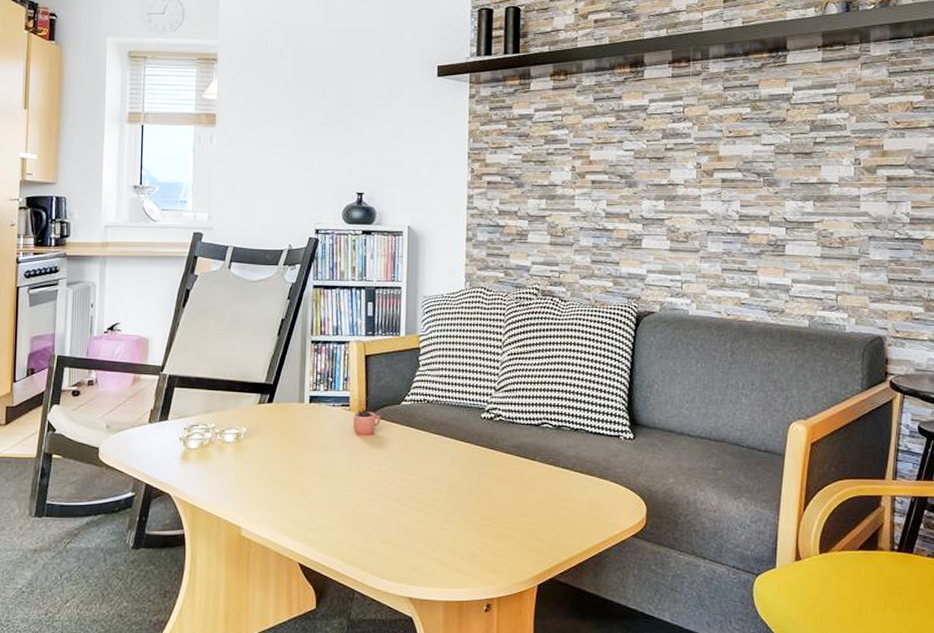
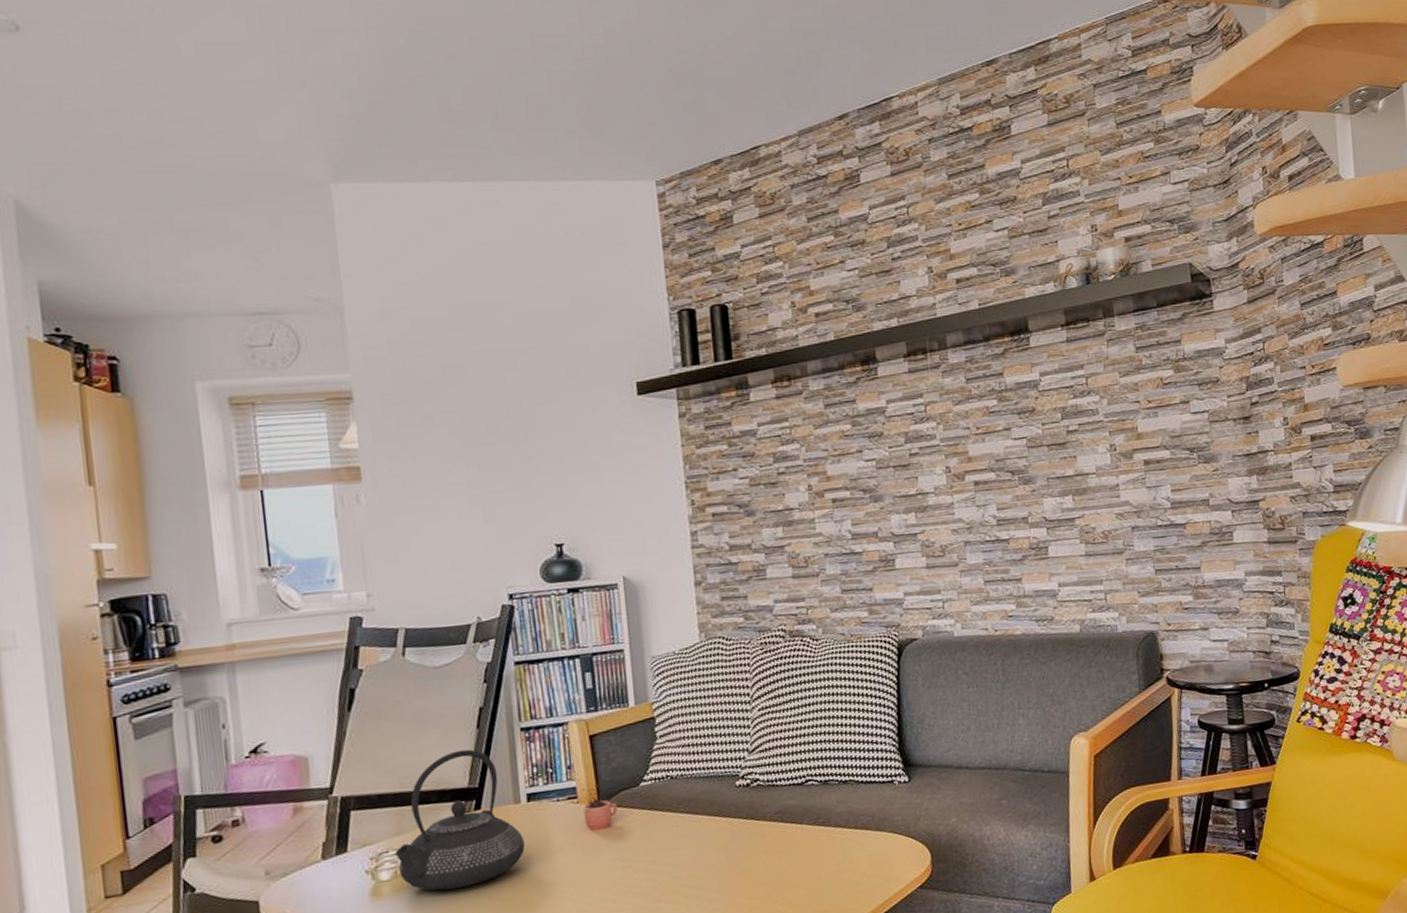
teapot: none [203,352,304,465] -> present [394,749,526,891]

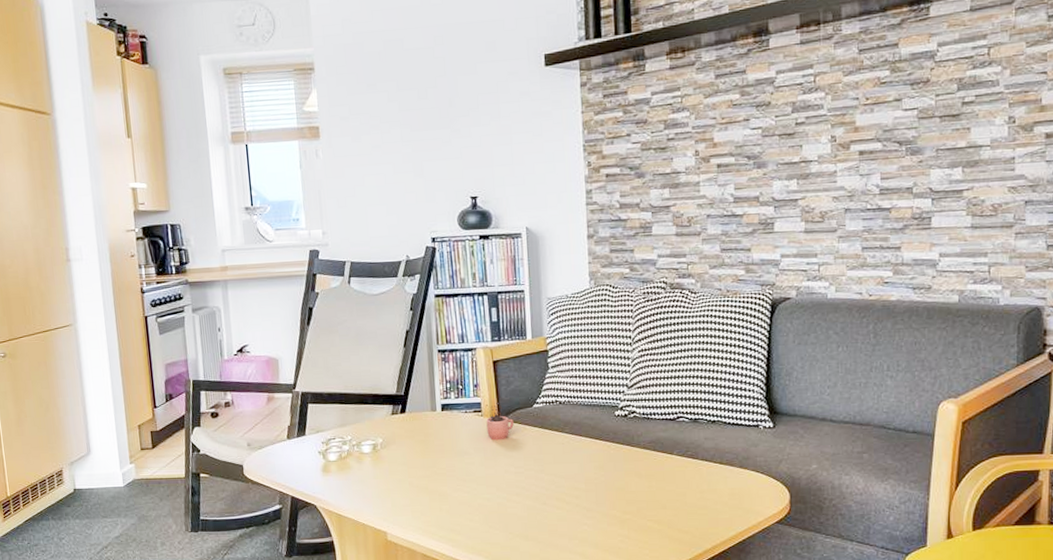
teapot: present [394,749,526,891] -> none [340,363,439,474]

